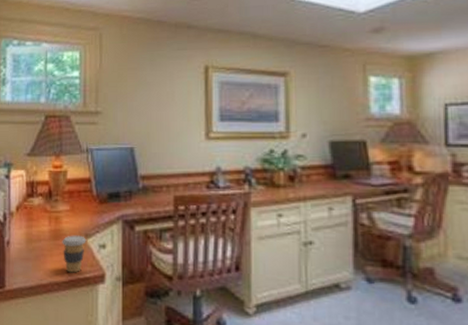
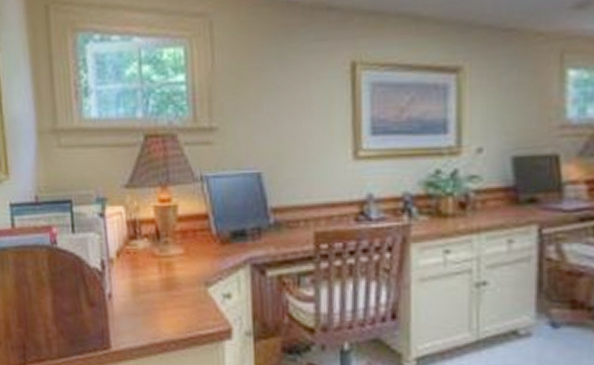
coffee cup: present [62,235,87,273] -> none [176,284,207,329]

